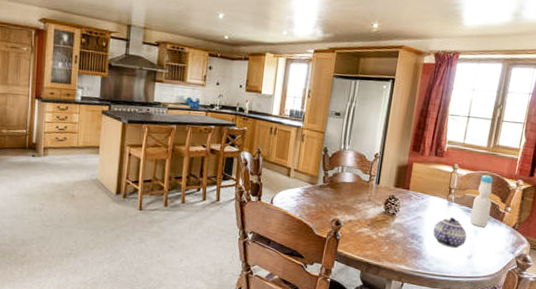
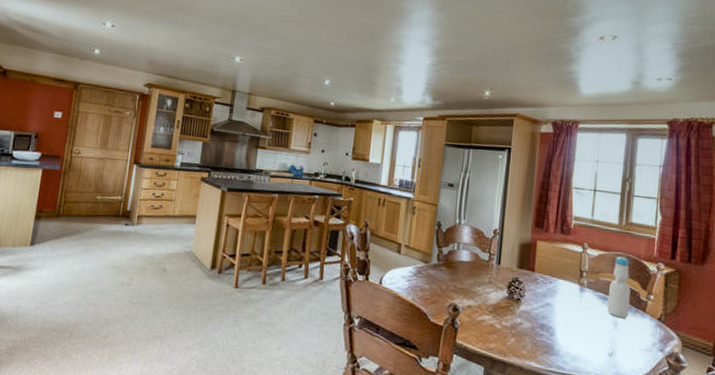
teapot: present [433,217,467,248] -> none [565,305,605,343]

